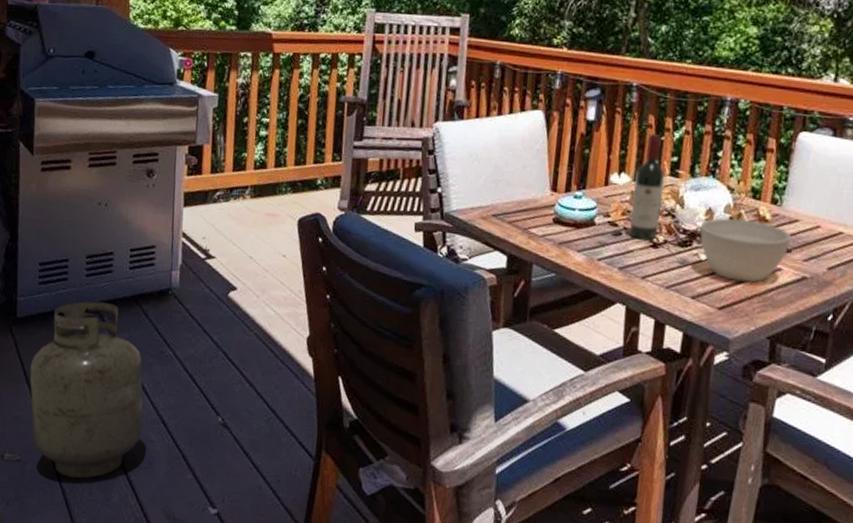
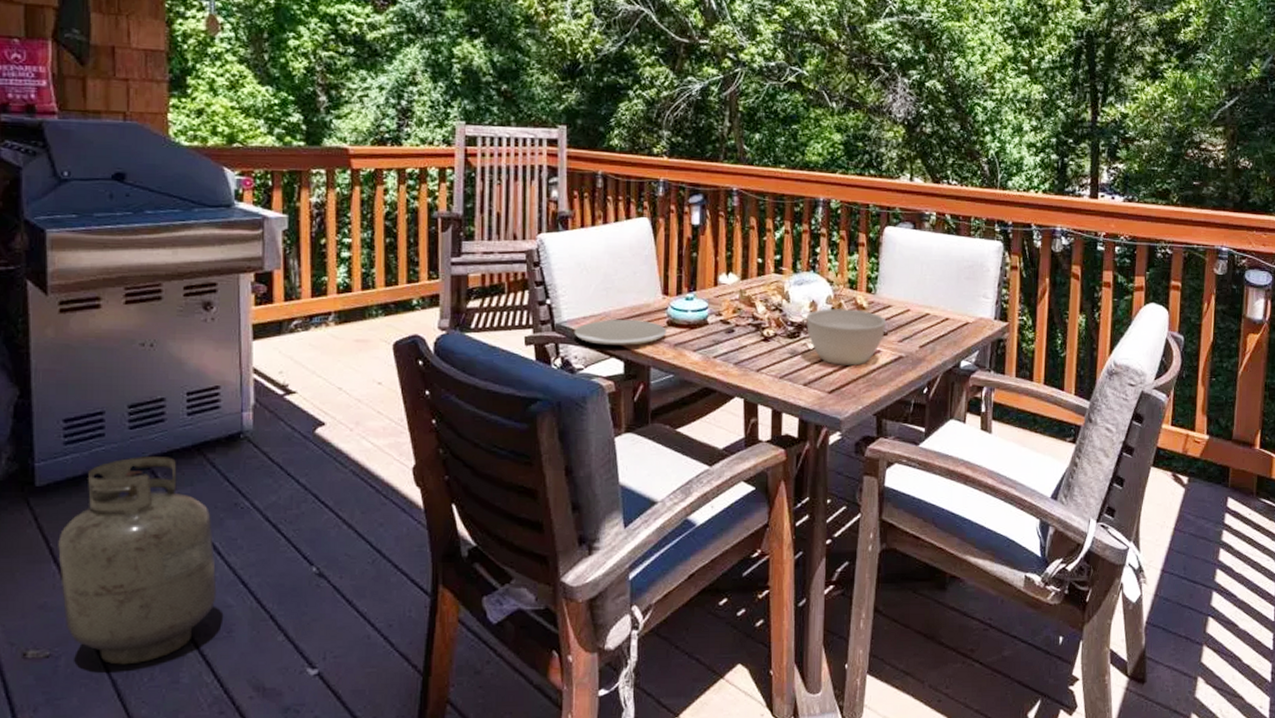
plate: none [461,212,553,240] -> present [574,319,667,345]
wine bottle: present [629,134,665,241] -> none [741,235,770,335]

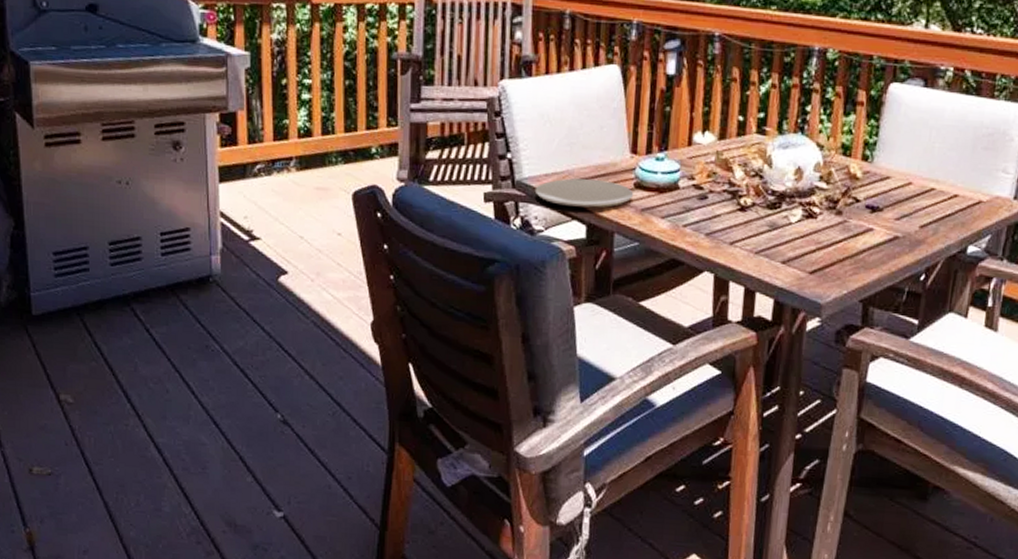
propane tank: present [58,455,217,665] -> none [54,293,192,490]
bowl: present [806,309,887,366] -> none [789,177,883,244]

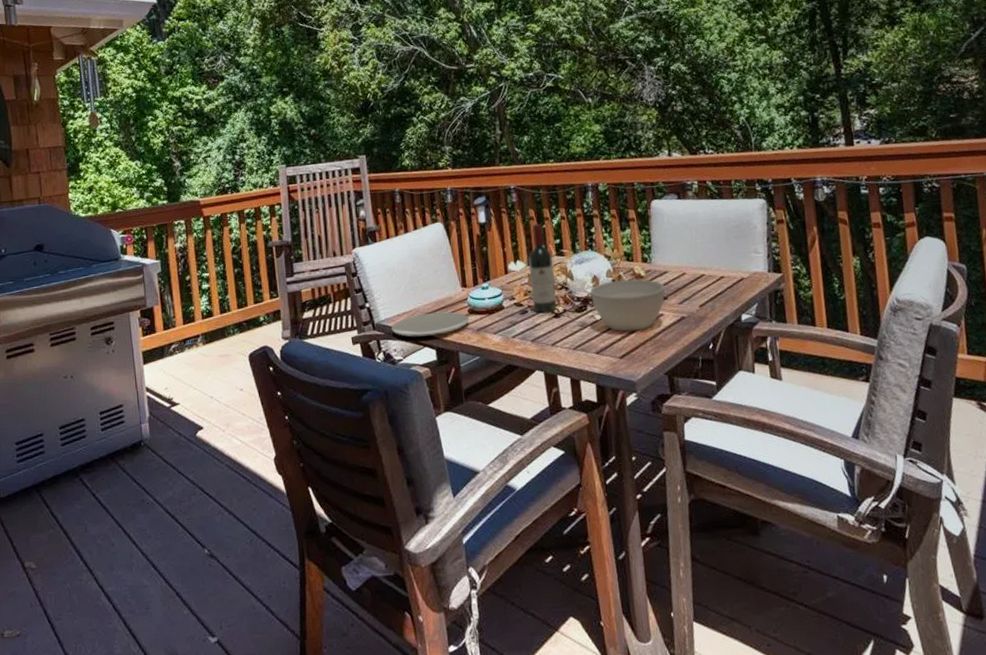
wine bottle: none [716,88,752,204] -> present [528,224,557,314]
bowl: none [789,177,883,244] -> present [591,279,665,332]

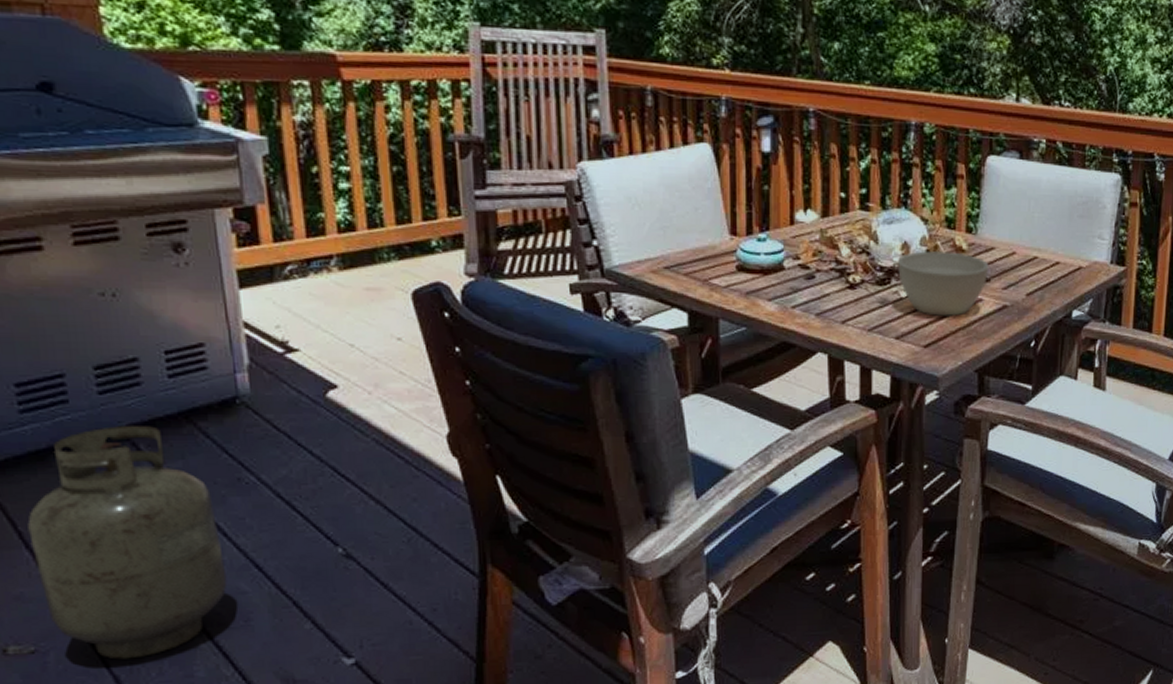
propane tank: none [19,465,135,640] -> present [27,424,228,660]
plate: present [391,311,470,337] -> none [627,263,737,294]
wine bottle: present [528,224,557,314] -> none [823,164,855,282]

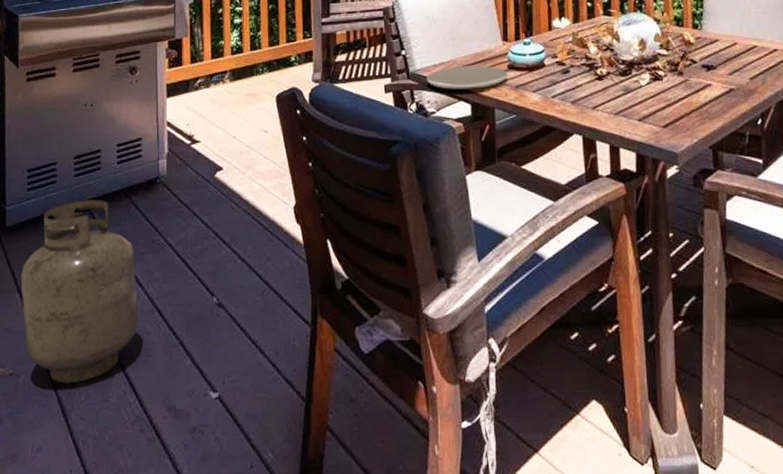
plate: none [627,263,737,294] -> present [426,65,508,90]
bowl: present [898,251,989,316] -> none [637,45,715,100]

